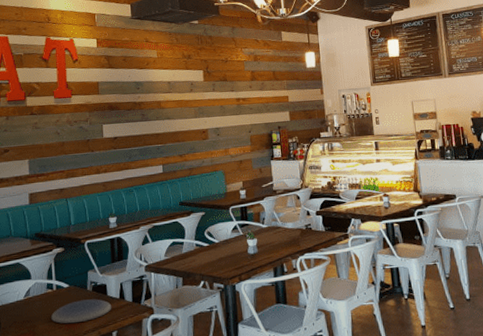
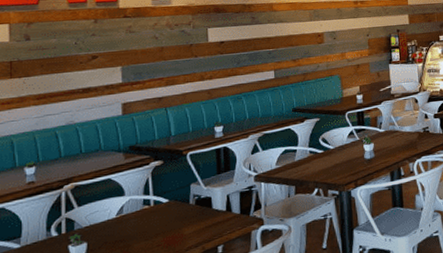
plate: present [51,299,112,324] -> none [148,213,218,241]

